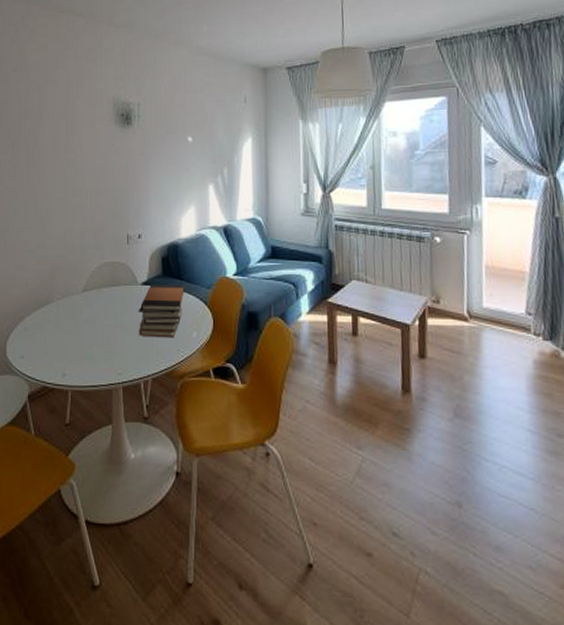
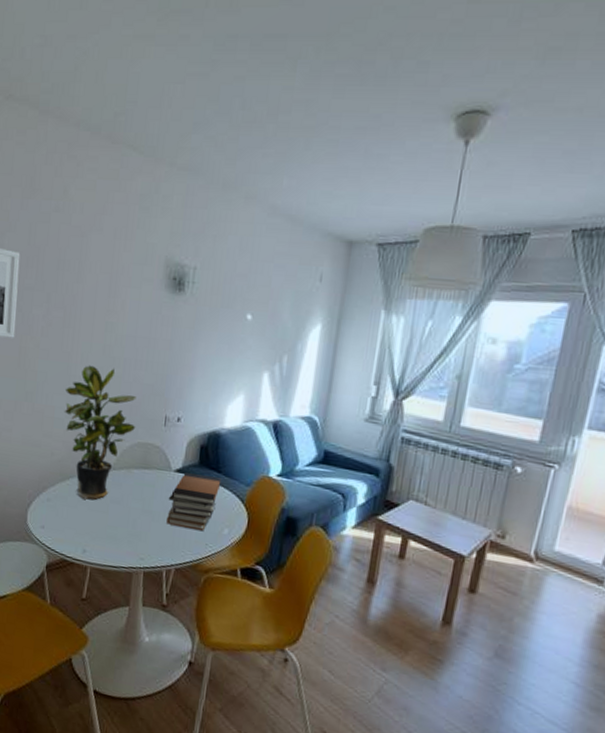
potted plant: none [34,198,102,324] -> present [64,365,136,500]

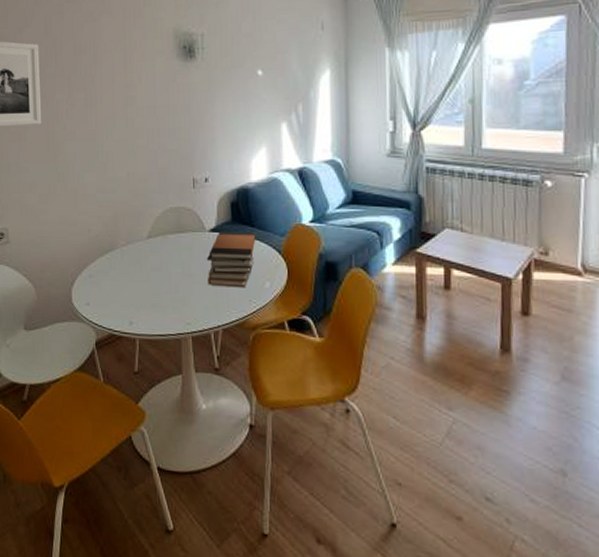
potted plant: present [64,365,136,500] -> none [95,139,166,271]

